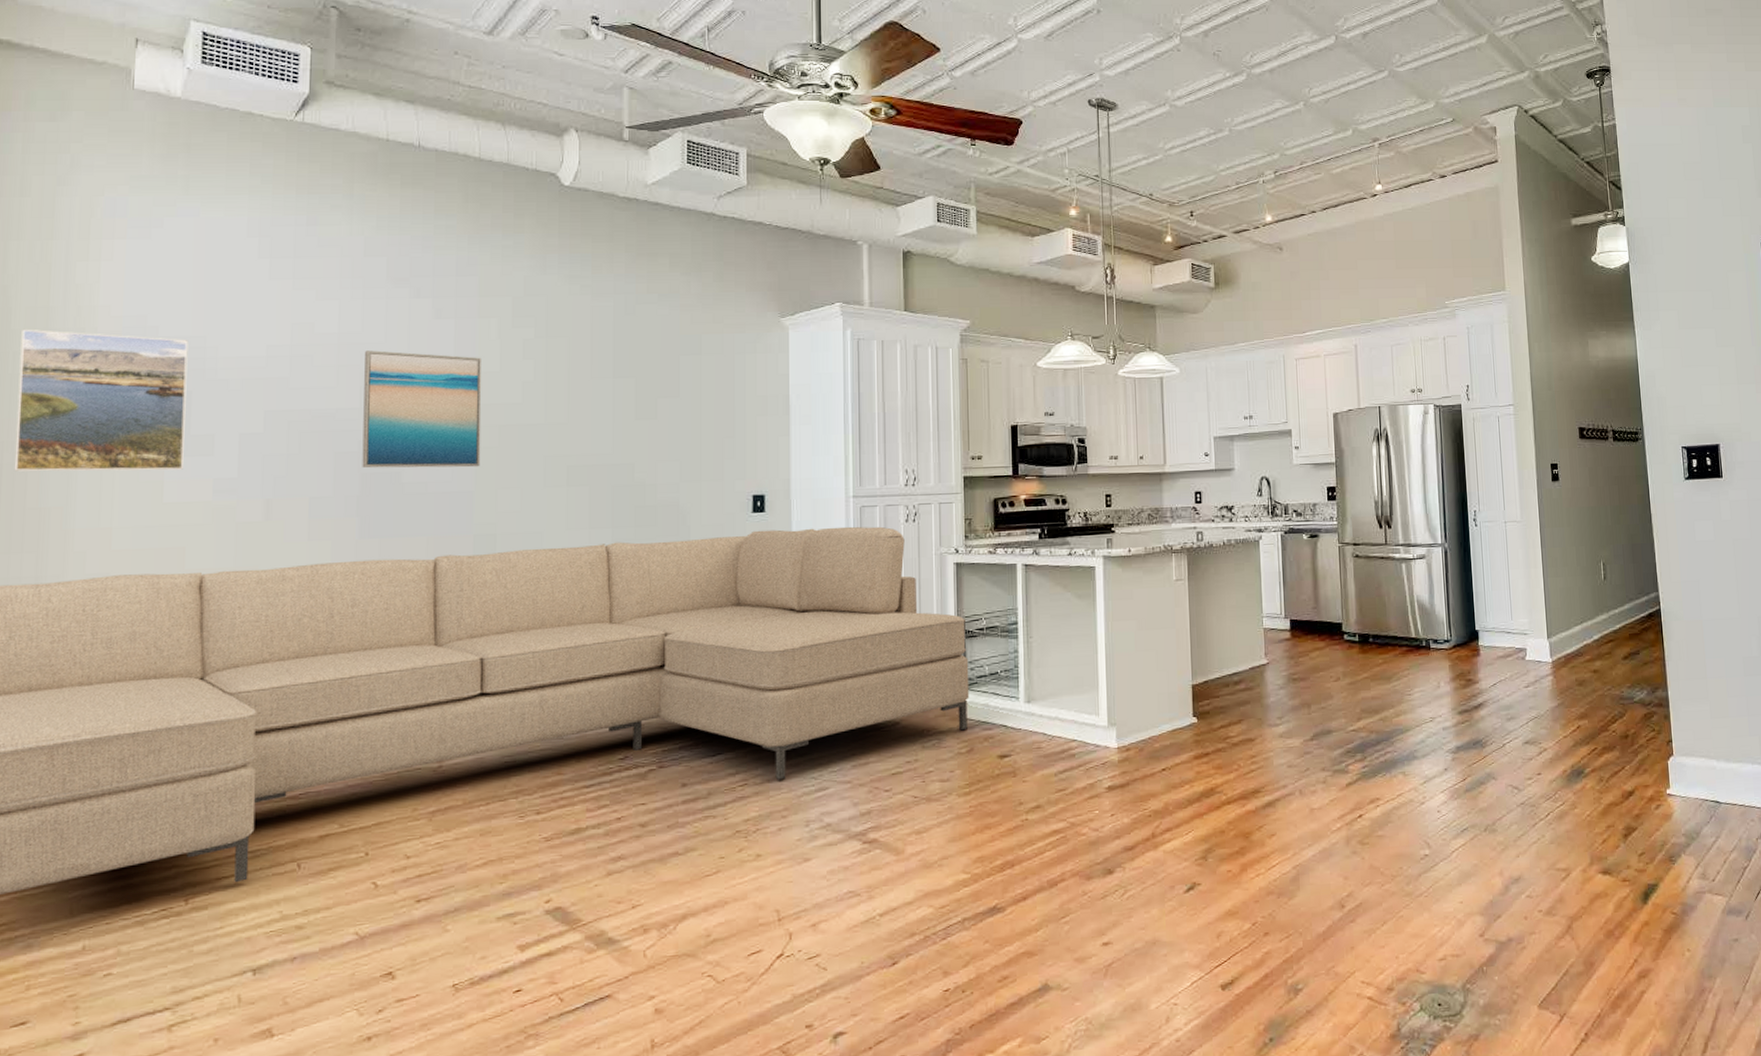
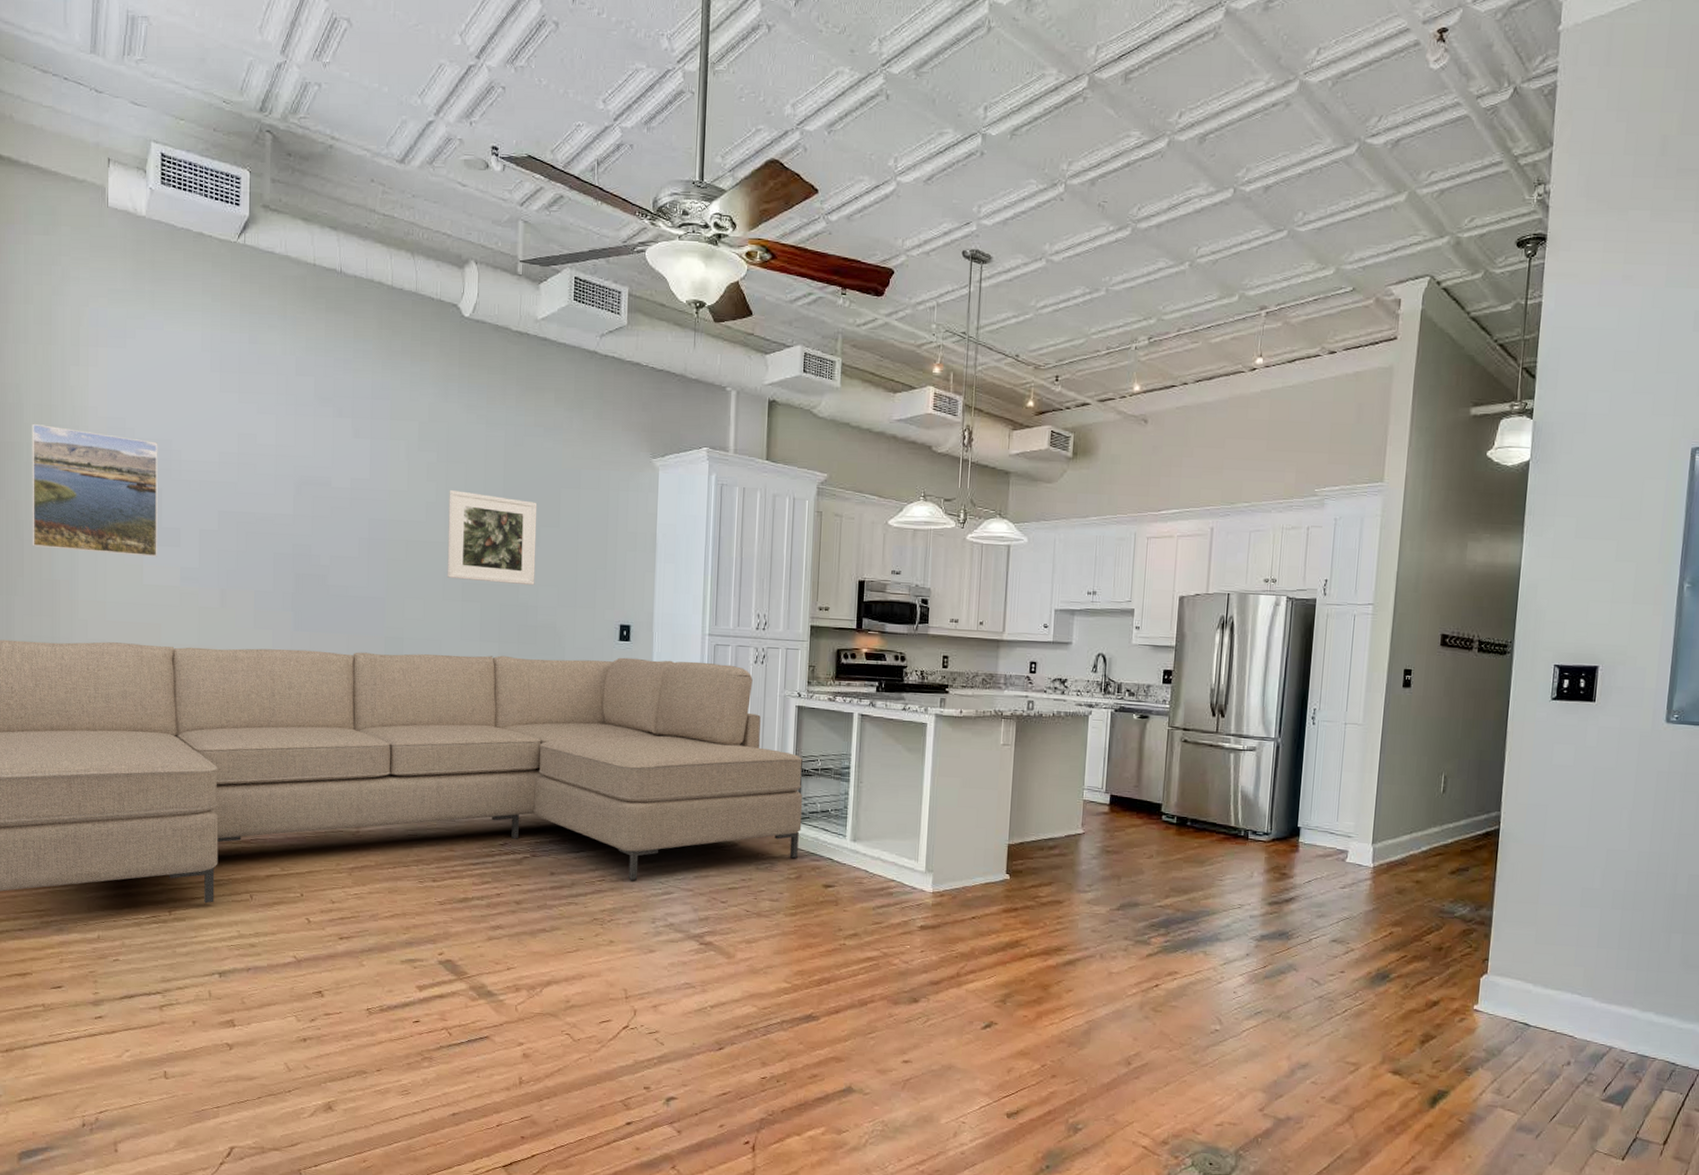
wall art: present [362,350,482,468] -> none [296,463,393,577]
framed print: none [548,367,653,463] -> present [447,490,538,586]

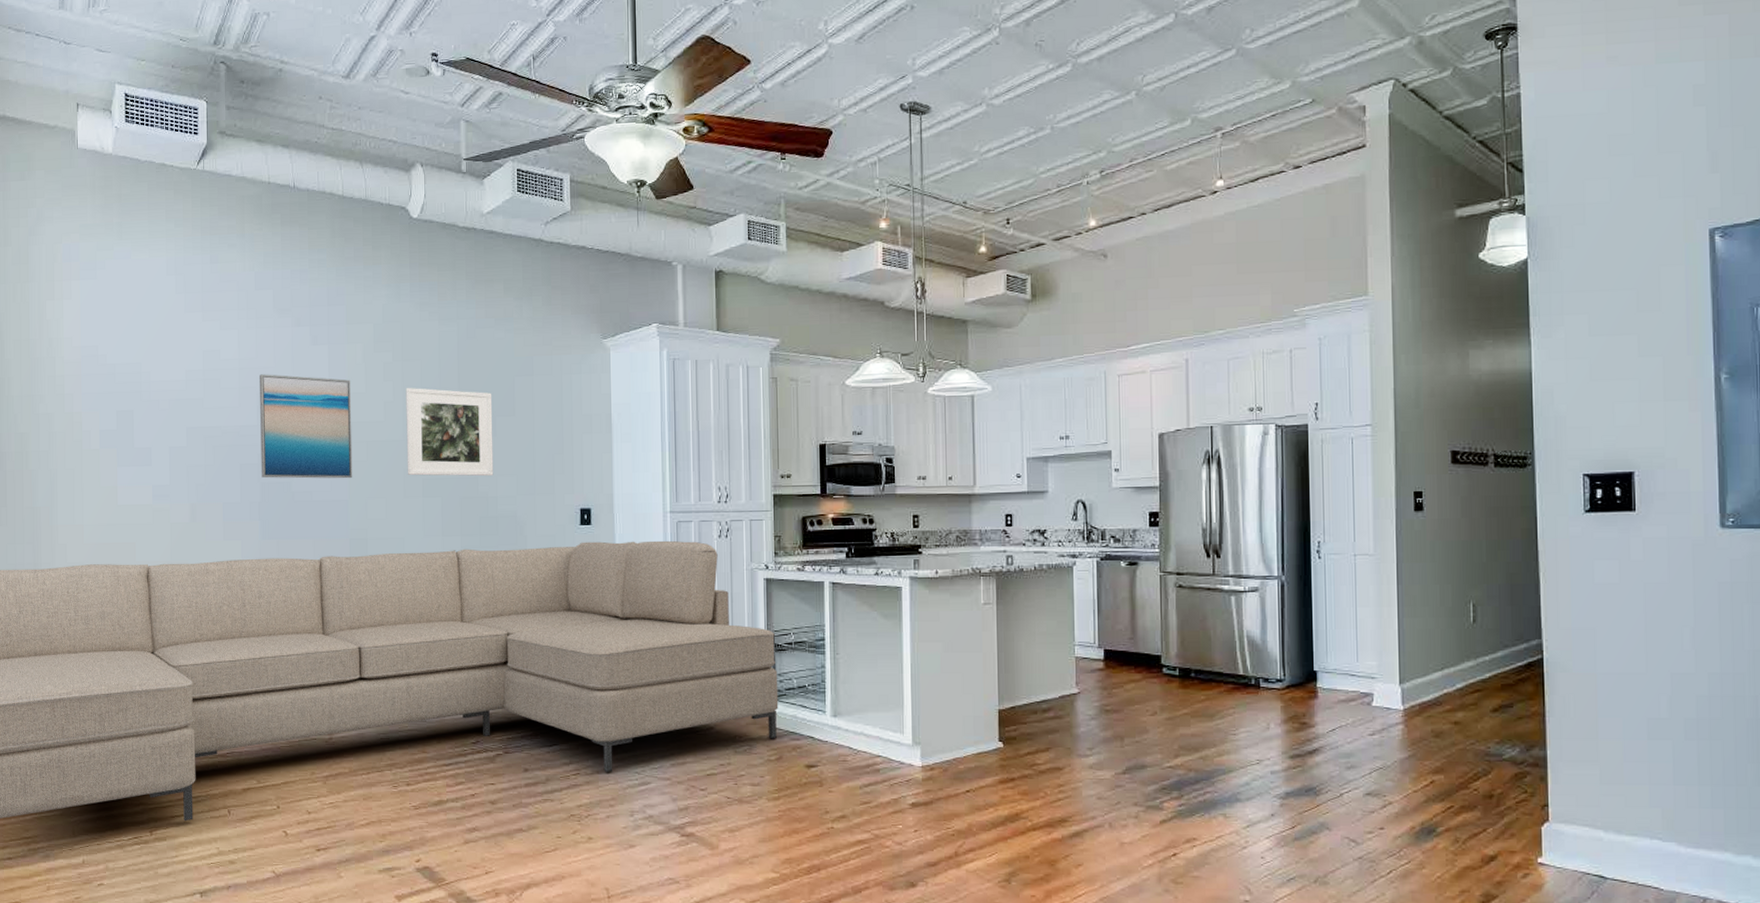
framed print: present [32,423,158,557] -> none [12,358,130,478]
wall art: none [296,463,393,577] -> present [260,374,353,479]

